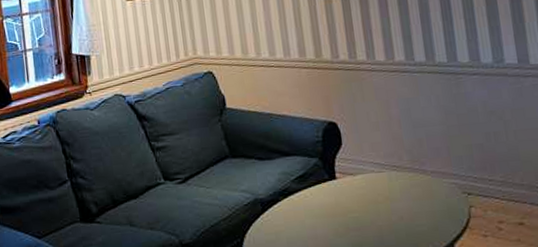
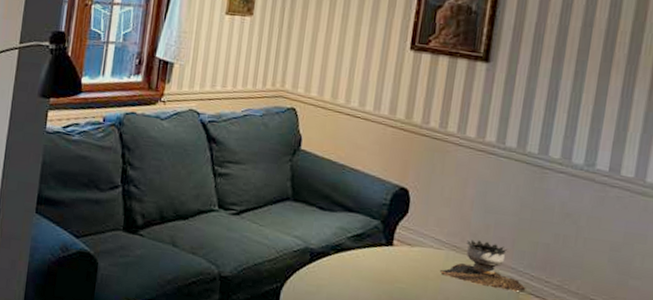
brazier: none [387,155,473,198] -> present [440,239,526,292]

